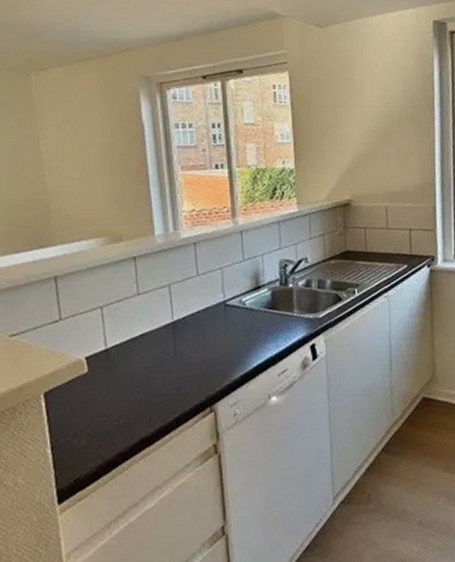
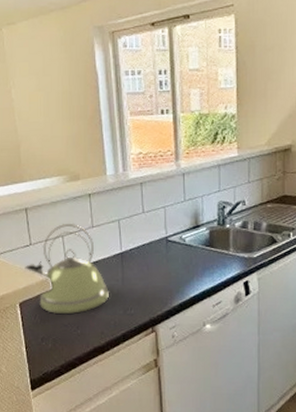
kettle: none [52,291,158,403] -> present [25,223,109,315]

